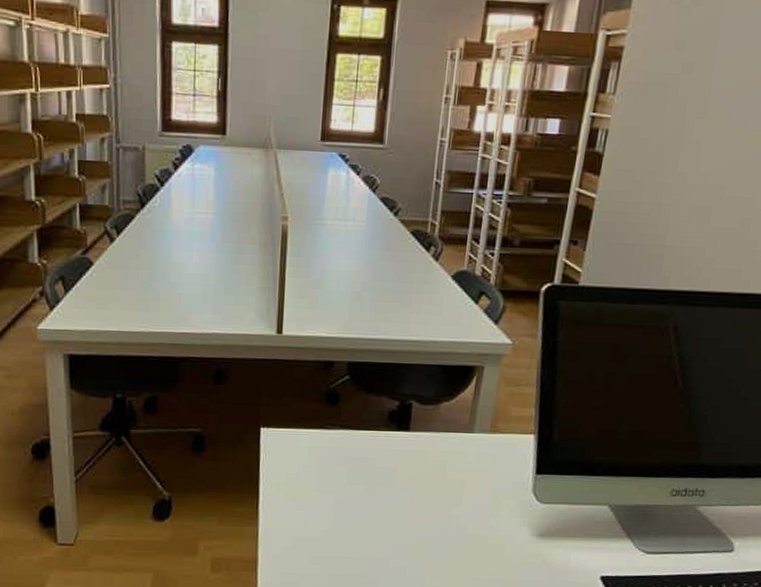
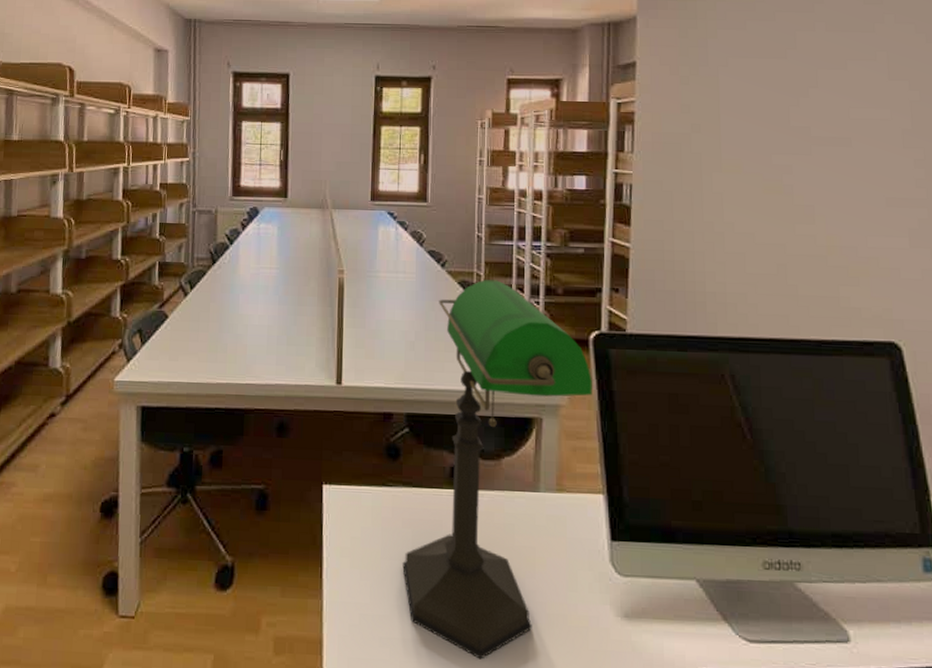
desk lamp: none [336,229,538,572] -> present [402,279,592,660]

